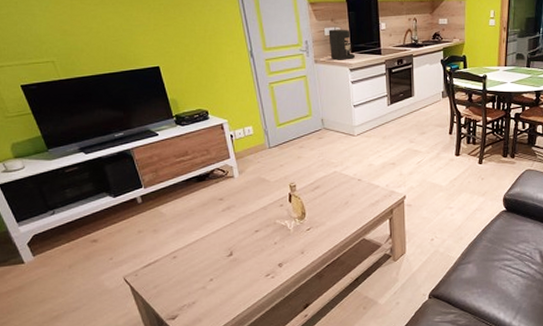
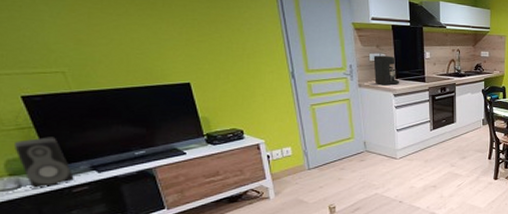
speaker: none [18,122,66,169] -> present [14,137,74,188]

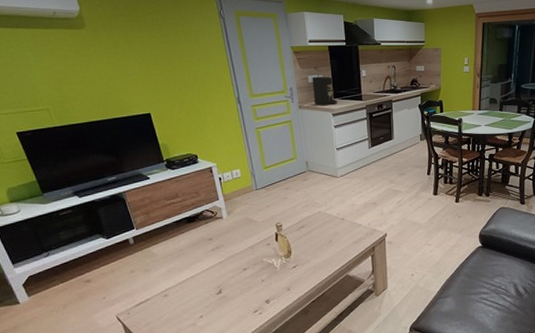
speaker: present [14,137,74,188] -> none [14,167,60,213]

